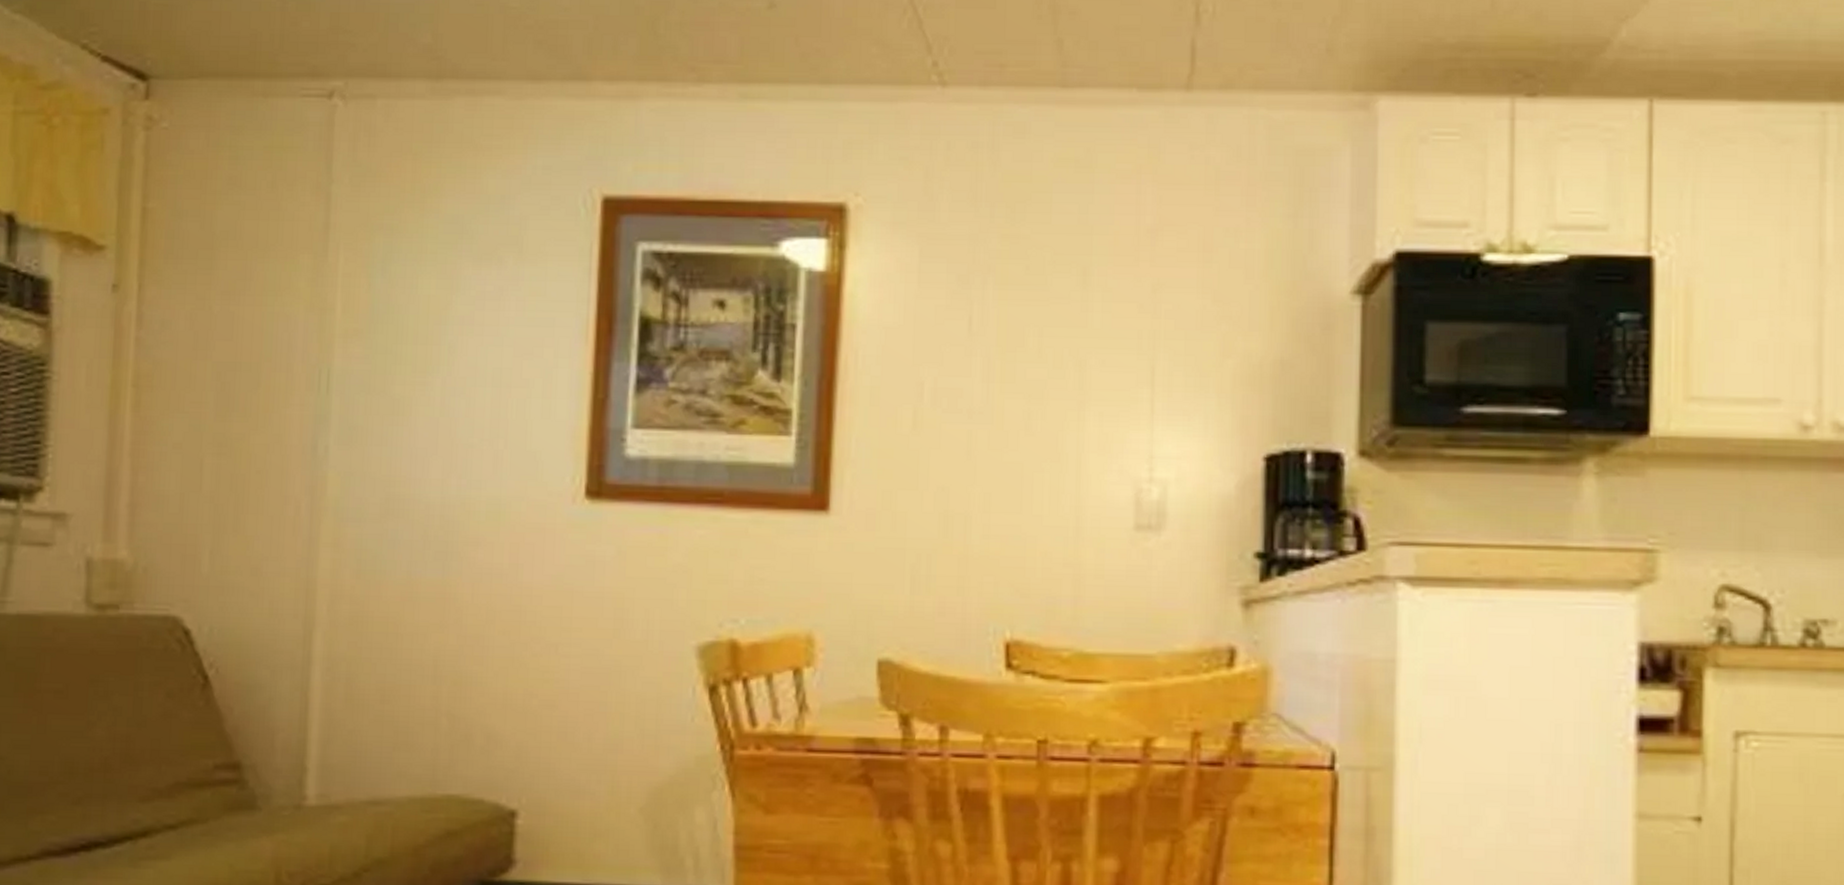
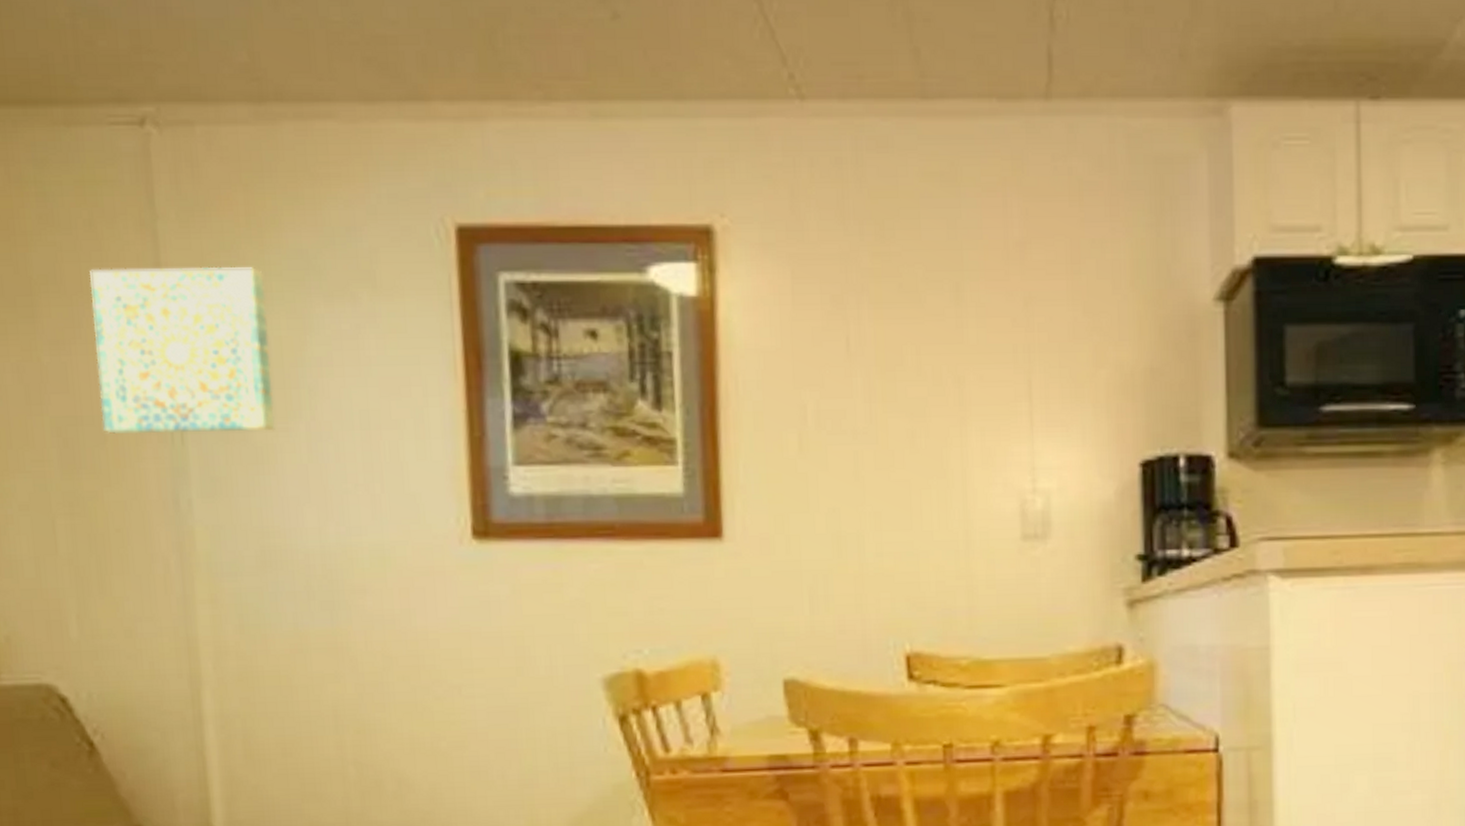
wall art: none [258,227,421,385] -> present [90,267,275,434]

